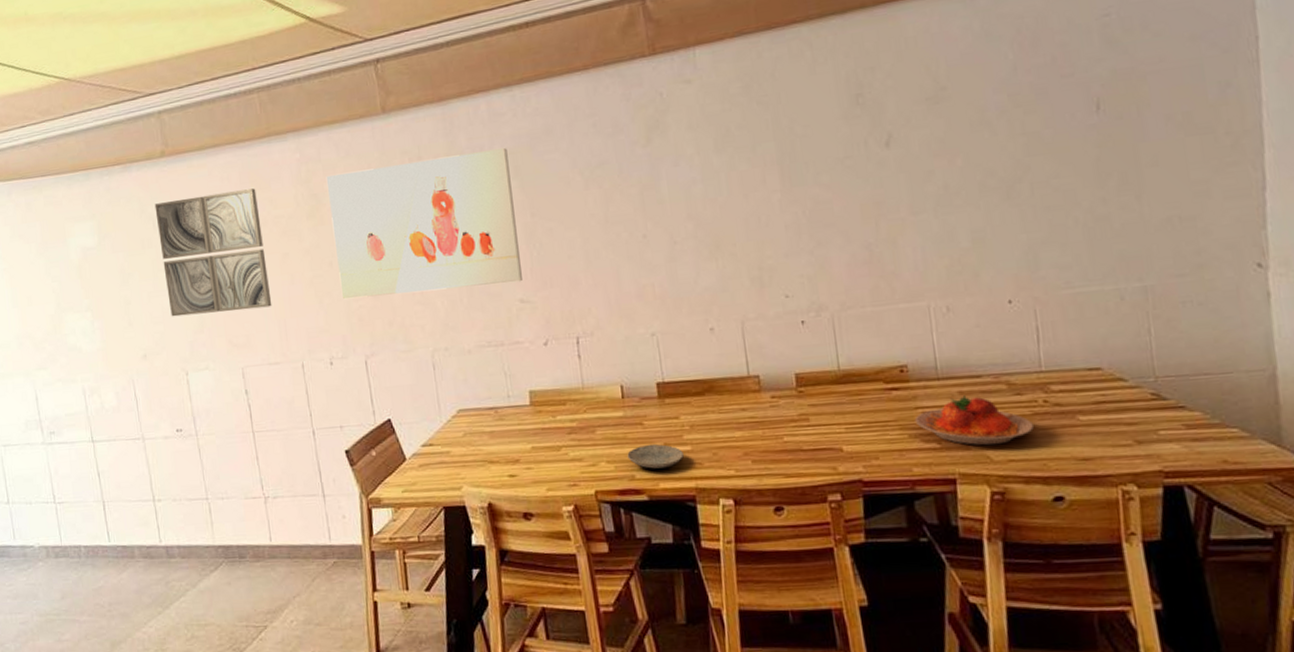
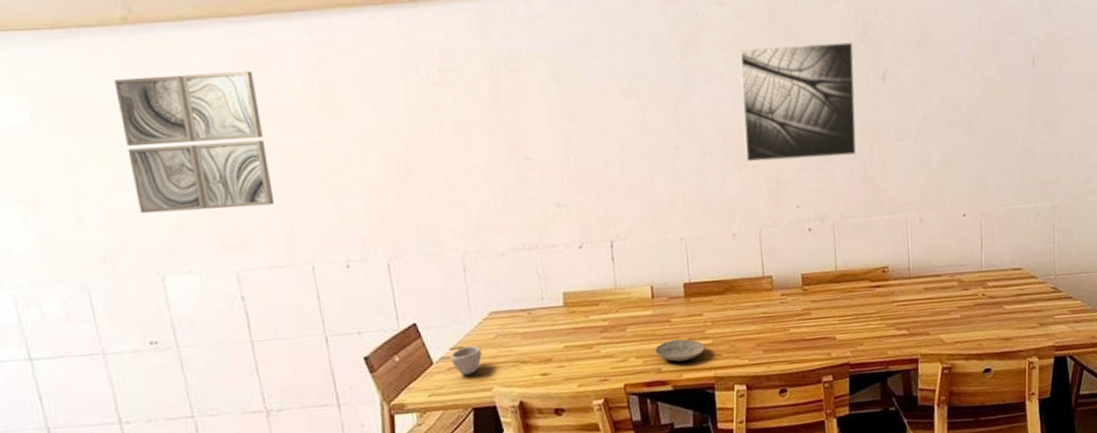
wall art: present [326,147,522,300] -> none [341,50,559,199]
cup: none [422,442,451,473] -> present [450,345,482,376]
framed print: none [710,107,858,249] -> present [739,42,857,162]
plate: present [914,395,1033,446] -> none [891,291,974,331]

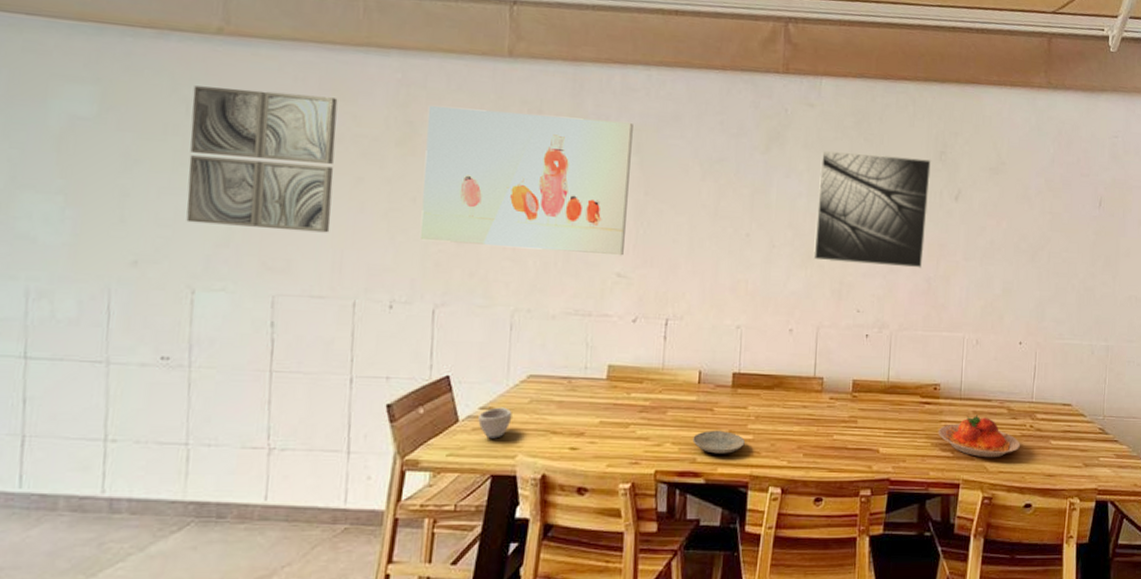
wall art: none [341,50,559,199] -> present [419,105,633,256]
plate: none [891,291,974,331] -> present [938,415,1020,458]

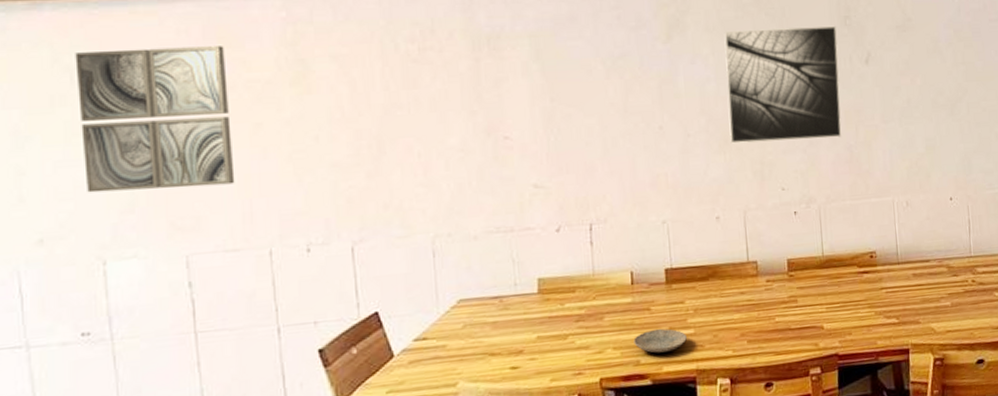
wall art: present [419,105,633,256] -> none [318,29,537,179]
cup: present [478,407,513,439] -> none [413,335,448,370]
plate: present [938,415,1020,458] -> none [880,277,965,319]

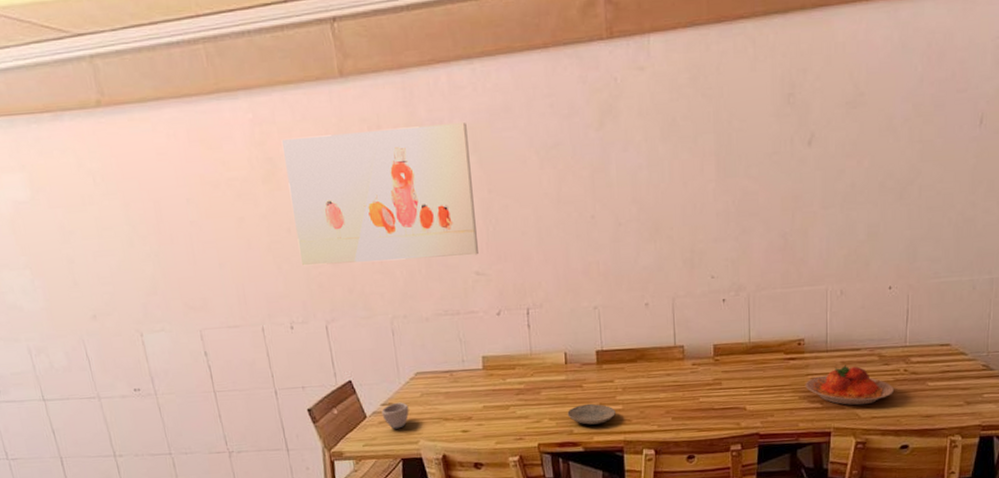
wall art: present [75,46,235,193] -> none [93,148,229,278]
wall art: none [318,29,537,179] -> present [281,121,478,266]
cup: none [413,335,448,370] -> present [381,402,409,429]
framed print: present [724,26,842,144] -> none [658,105,778,232]
plate: none [880,277,965,319] -> present [805,365,894,405]

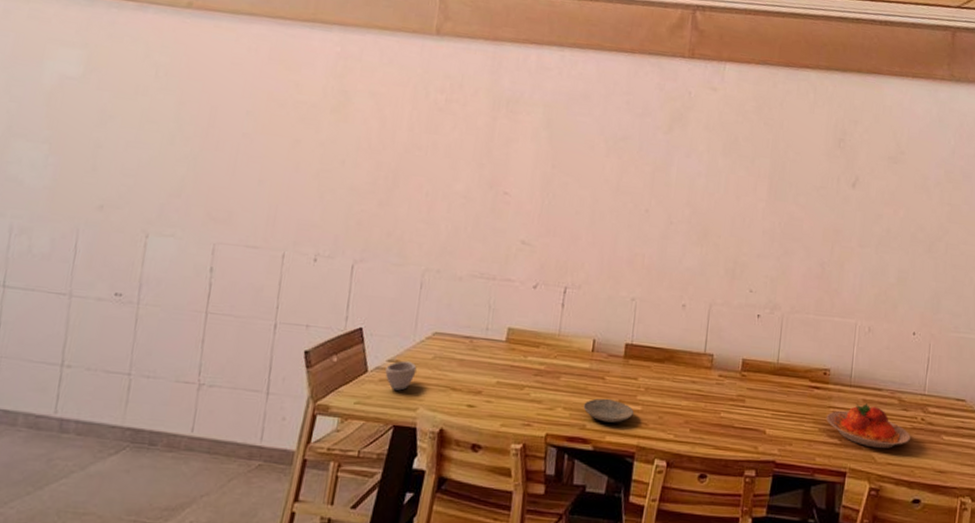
wall art: present [281,121,478,266] -> none [345,77,545,225]

